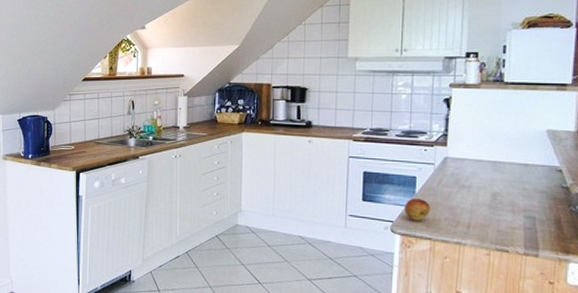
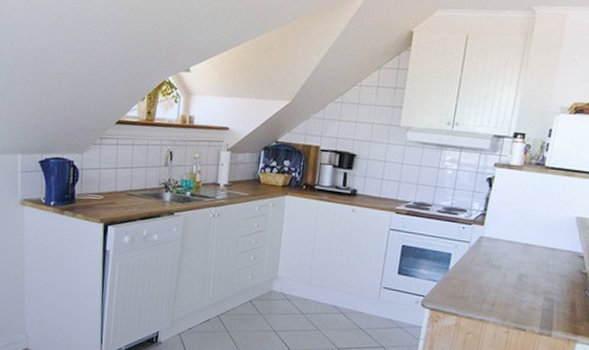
fruit: present [404,197,431,221] -> none [436,274,462,297]

